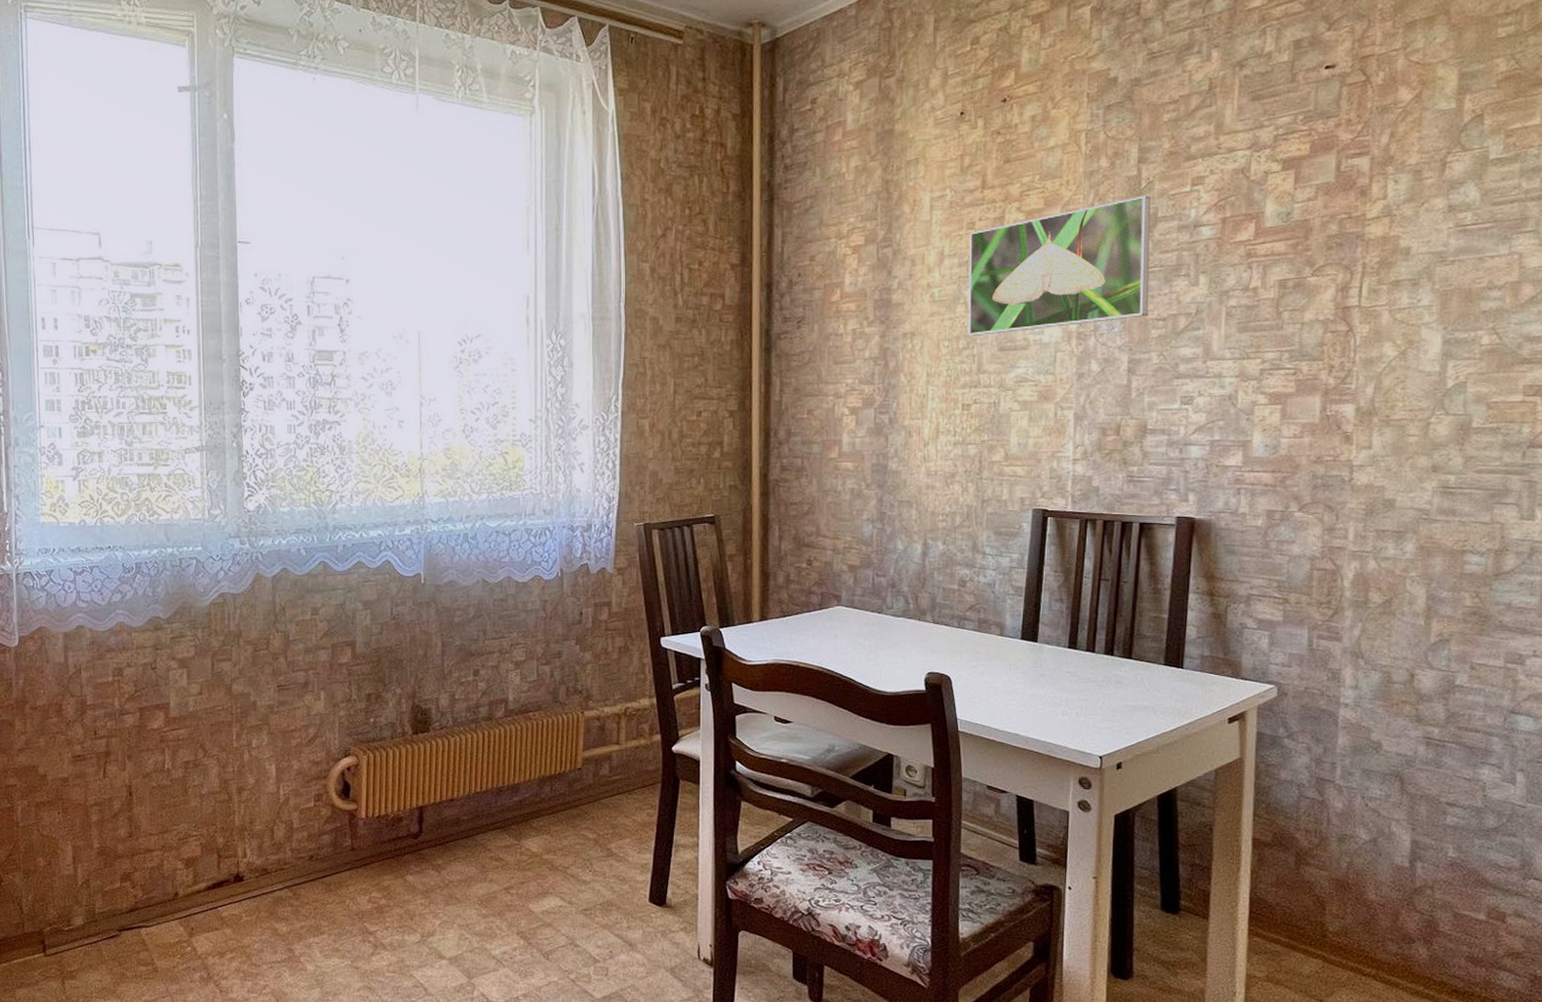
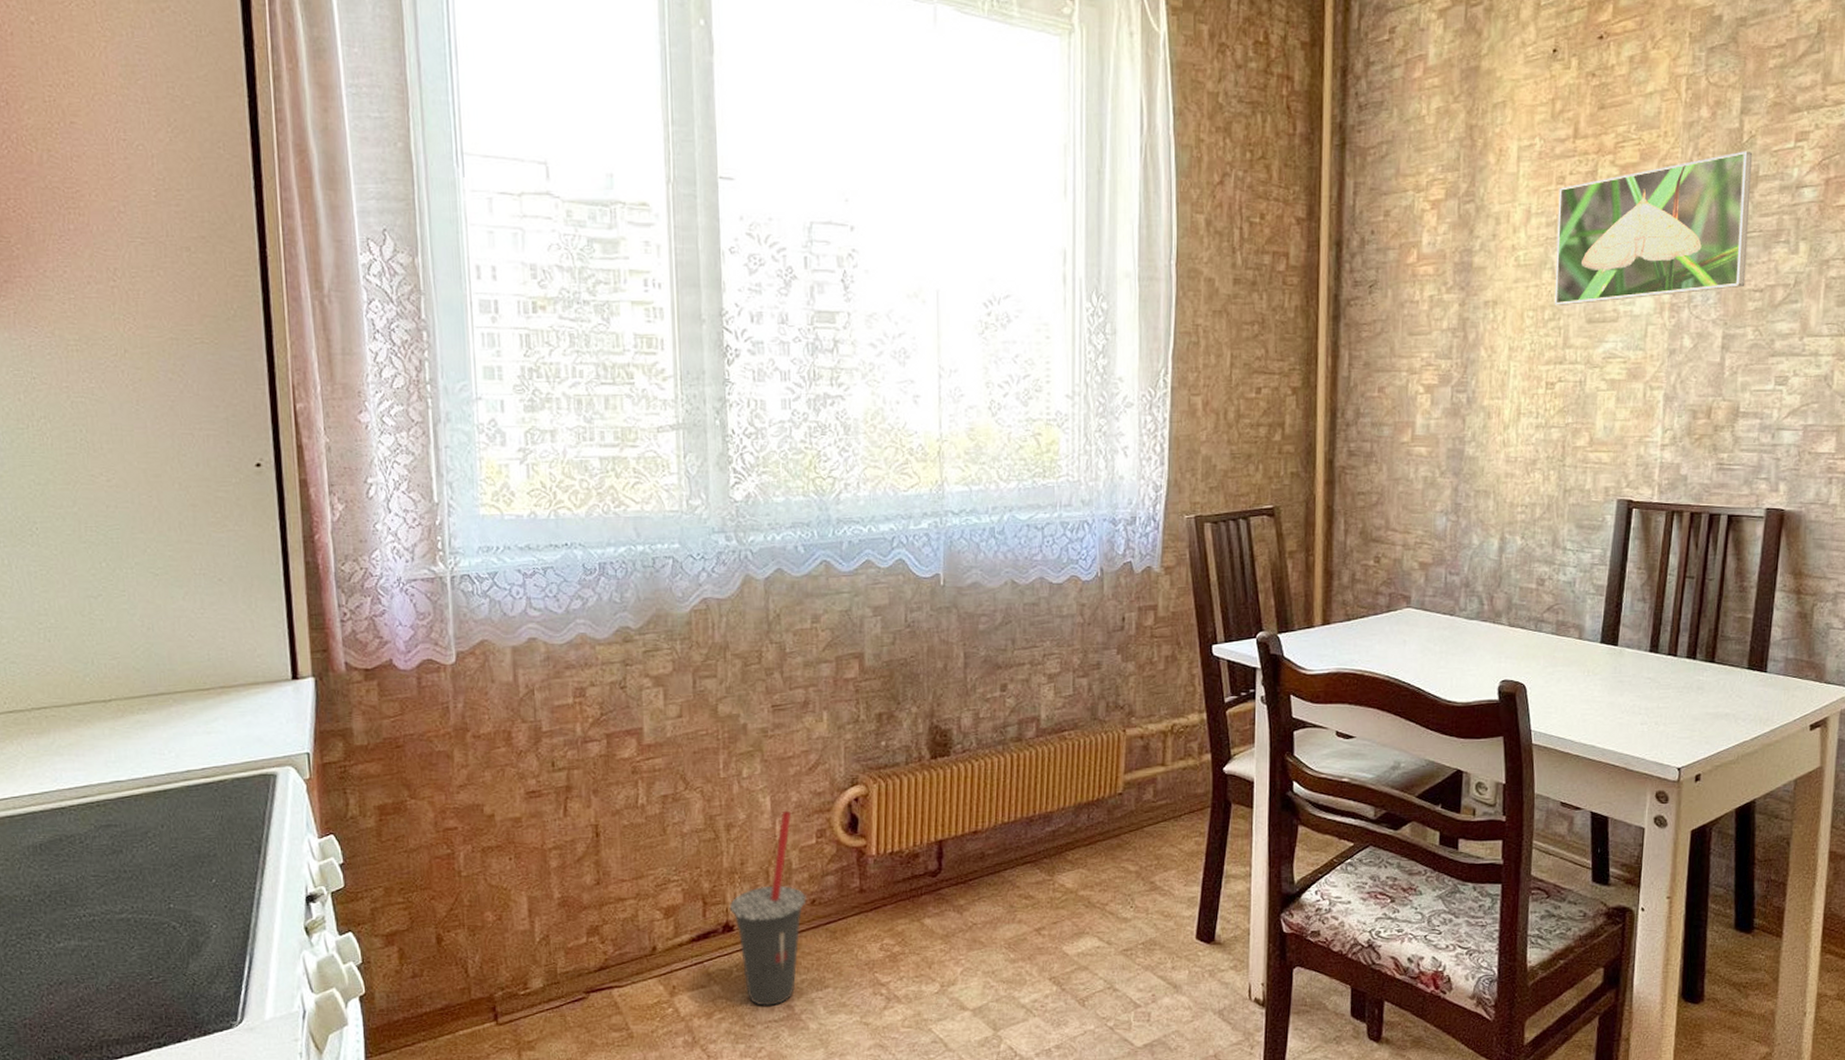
beverage cup: none [241,777,305,949] -> present [730,810,806,1007]

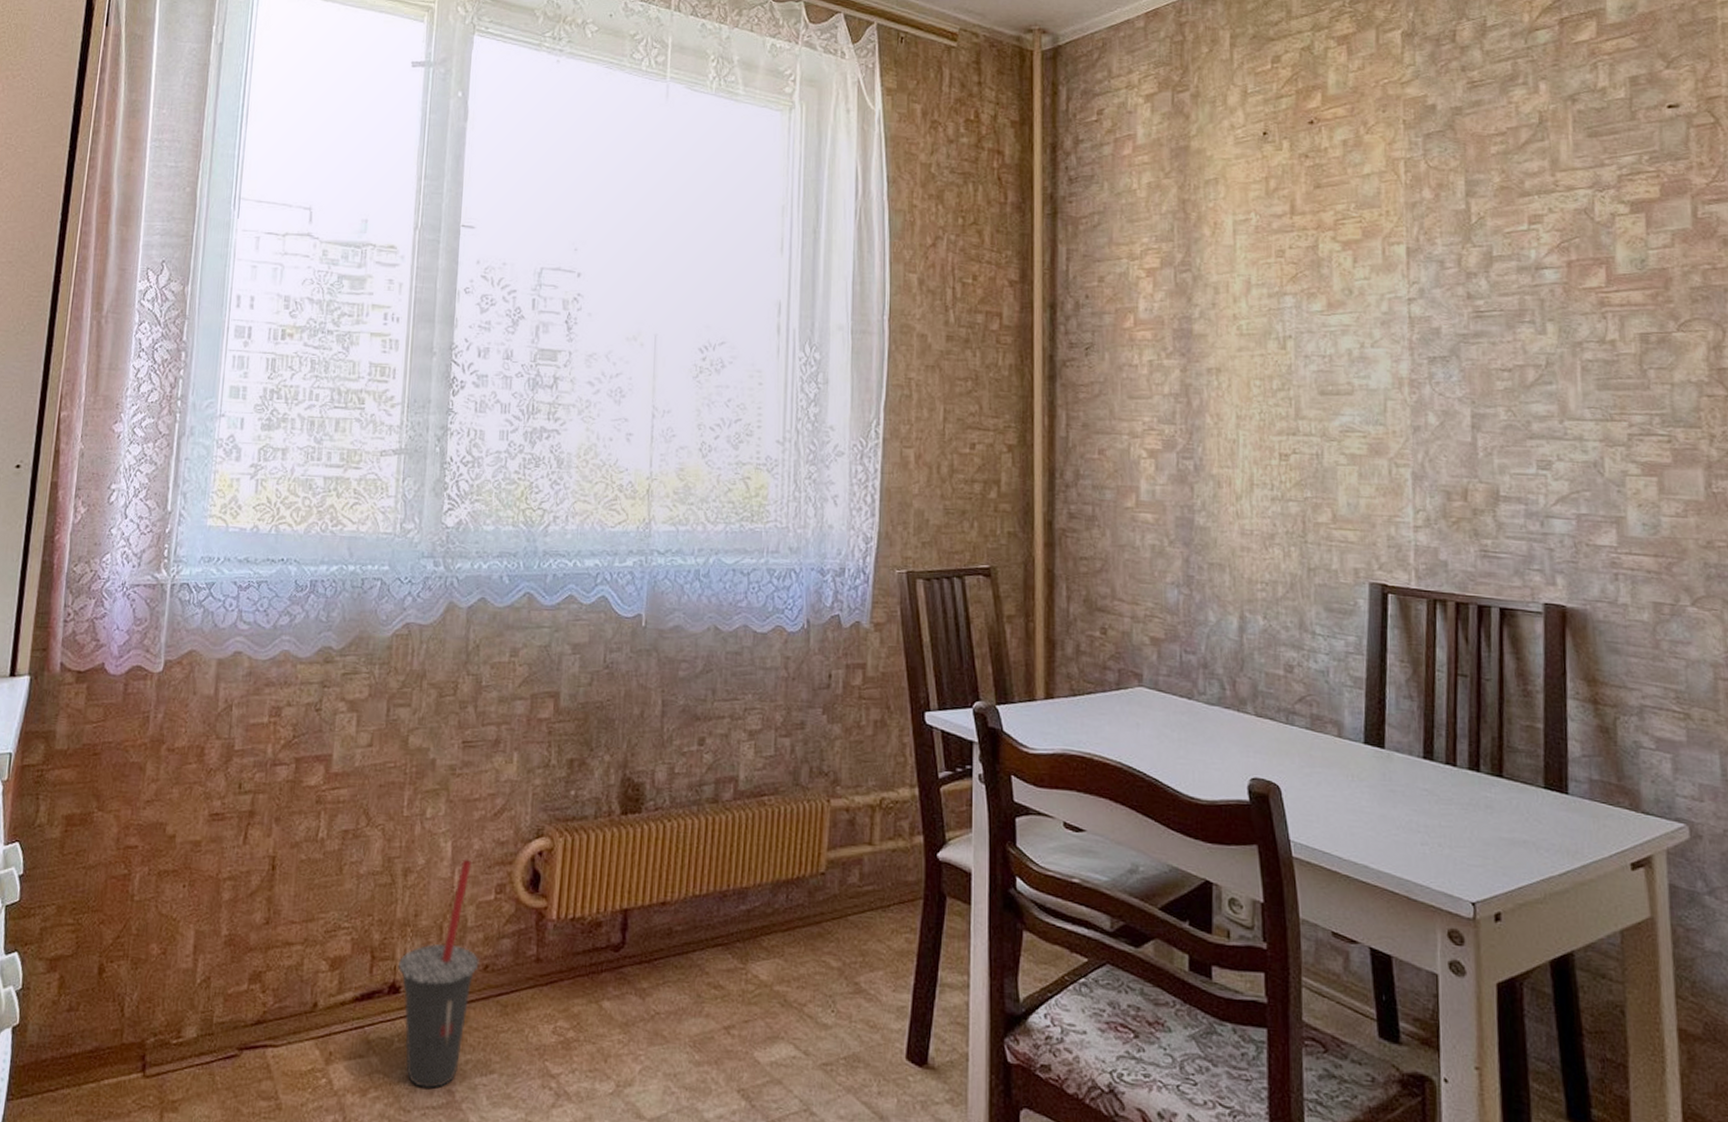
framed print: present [1554,151,1753,305] -> none [1279,231,1491,376]

